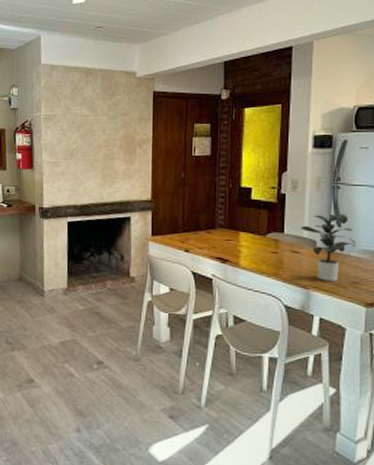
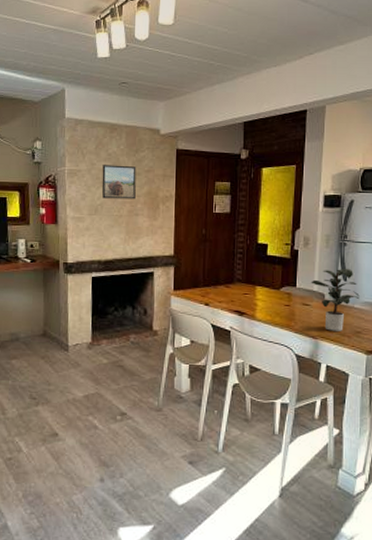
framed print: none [77,109,112,143] -> present [102,165,136,199]

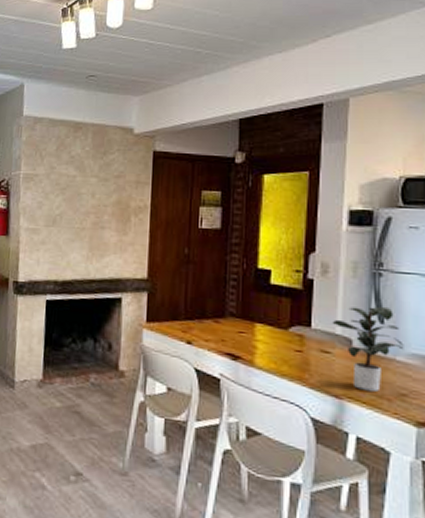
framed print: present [102,165,136,199] -> none [62,169,104,210]

